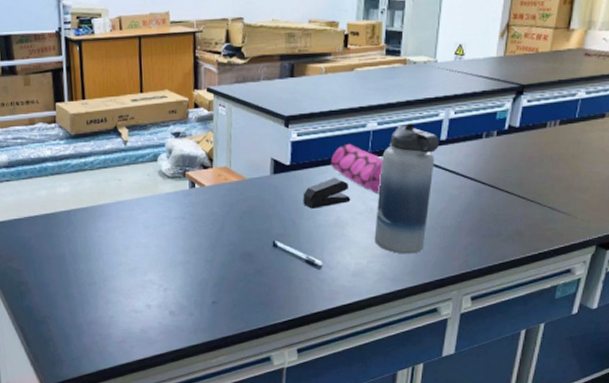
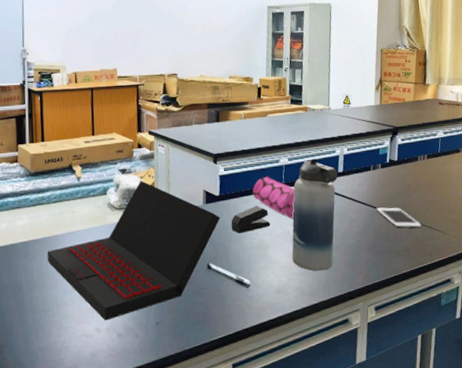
laptop: none [91,146,291,297] -> present [47,181,221,321]
cell phone: none [484,183,542,208] -> present [376,207,422,228]

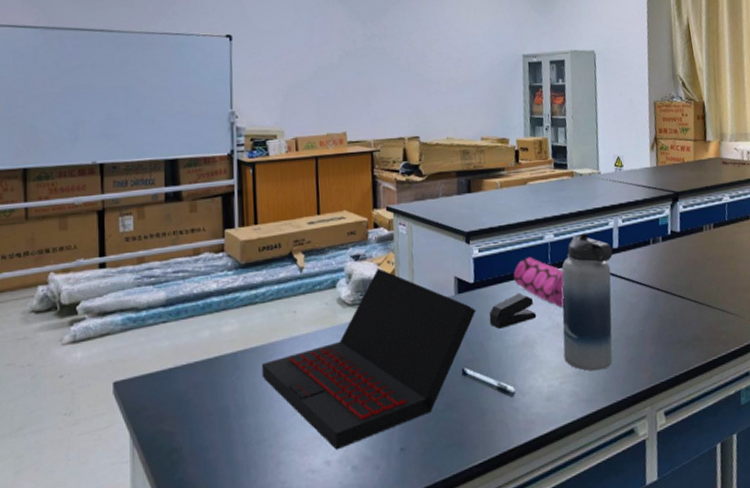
cell phone: present [376,207,422,228] -> none [659,288,713,312]

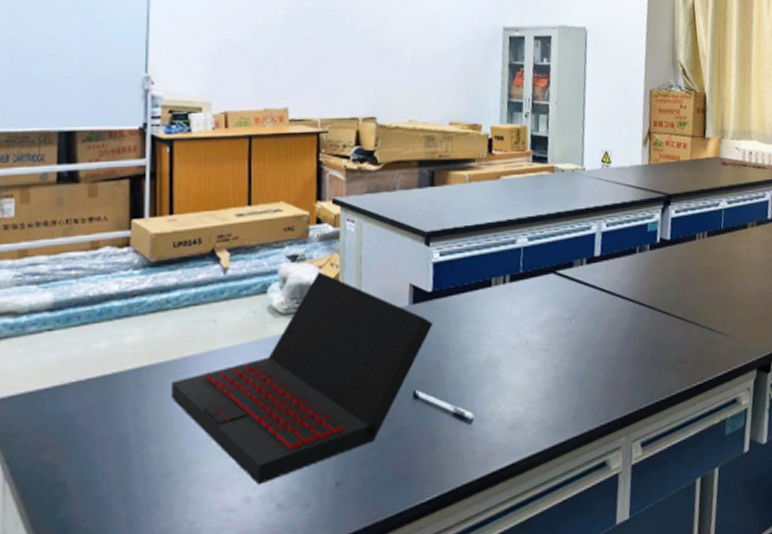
stapler: present [489,293,537,329] -> none [448,305,503,346]
pencil case: present [513,256,565,307] -> none [478,263,537,322]
water bottle: present [561,233,613,371] -> none [531,237,594,396]

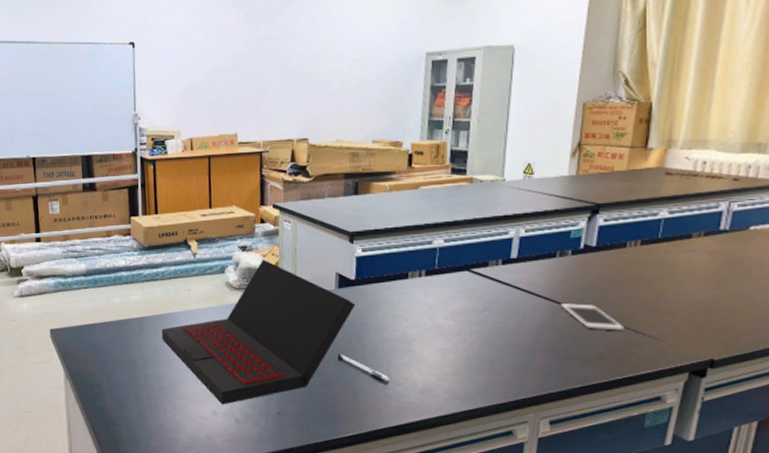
cell phone: none [643,303,701,331] -> present [560,303,625,331]

